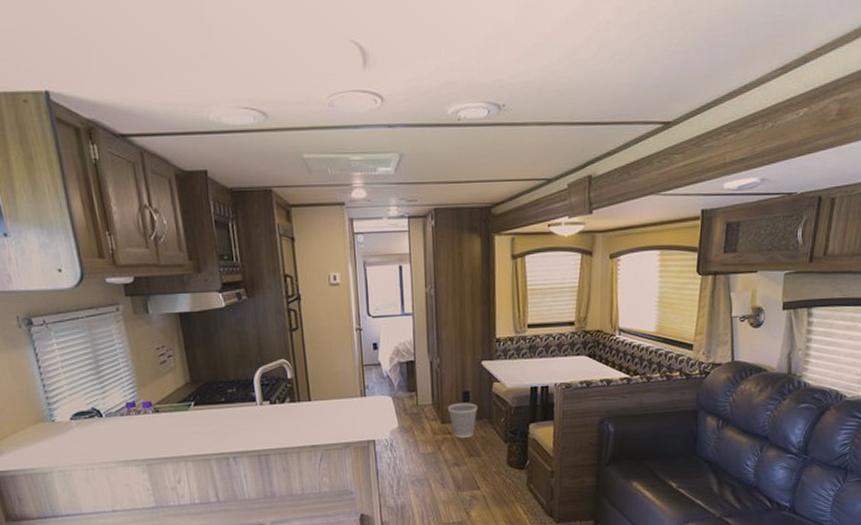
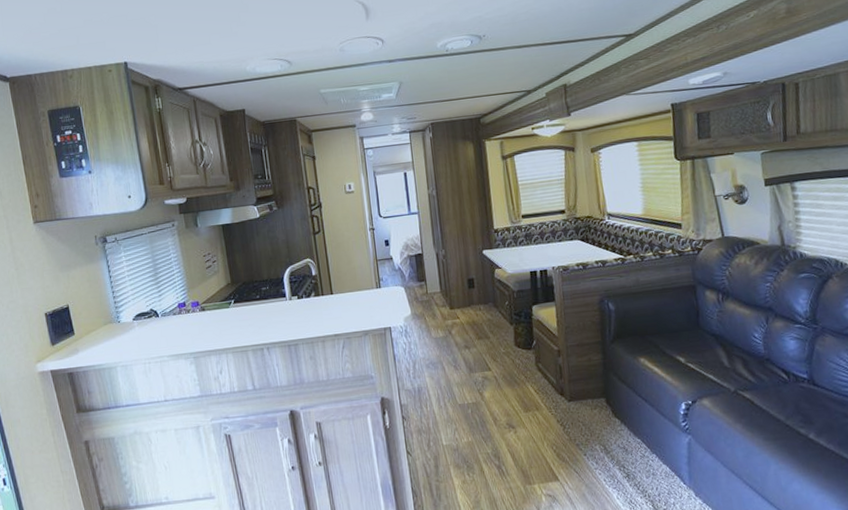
wastebasket: present [447,402,478,438] -> none [454,288,483,322]

